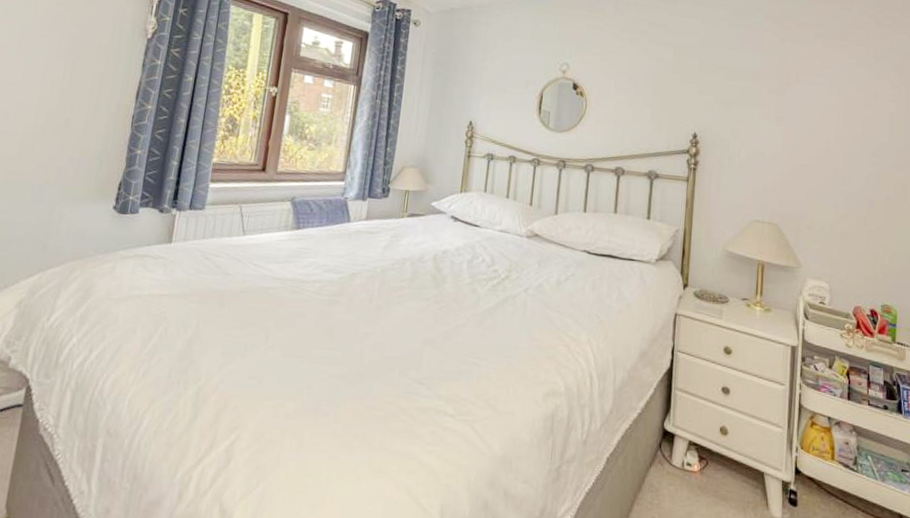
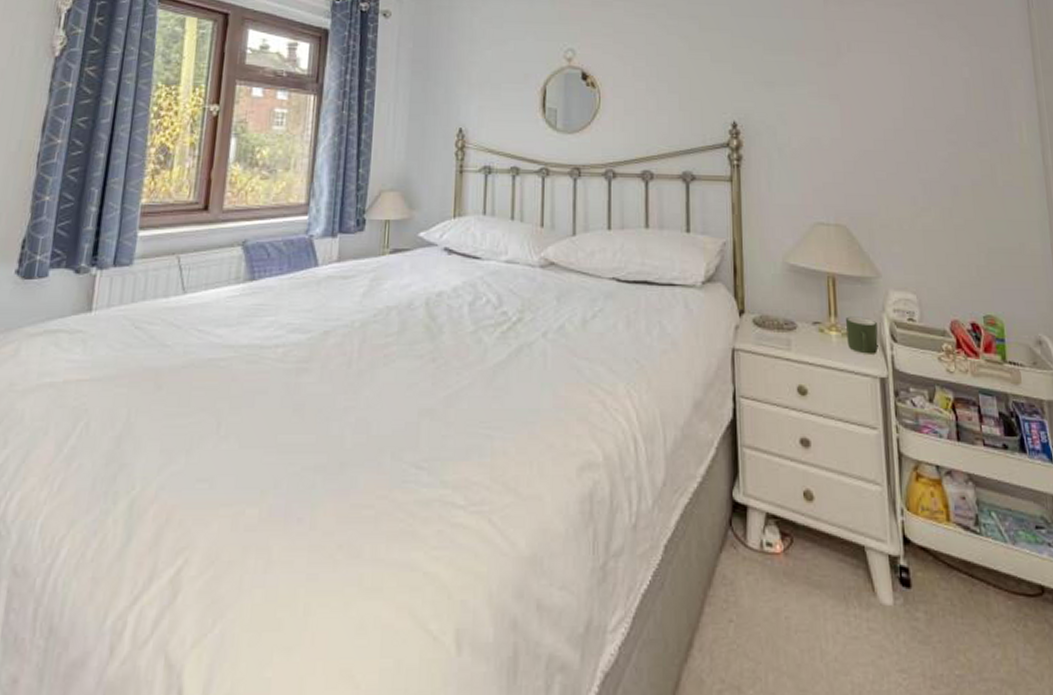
mug: none [768,296,794,329] -> present [846,316,878,356]

